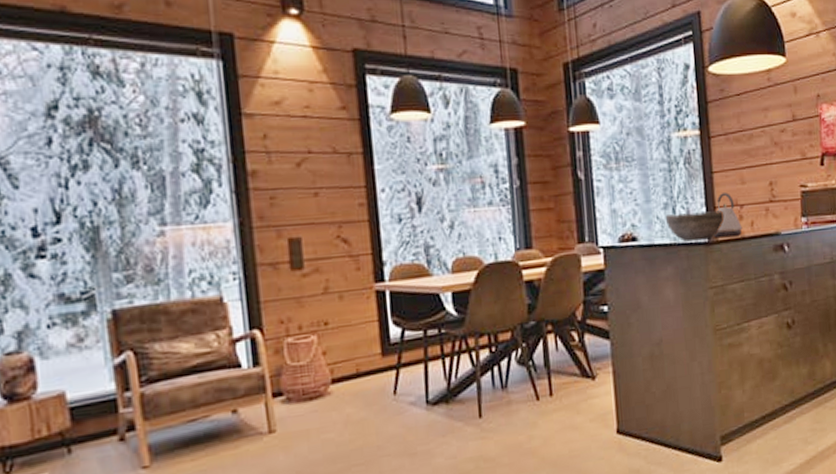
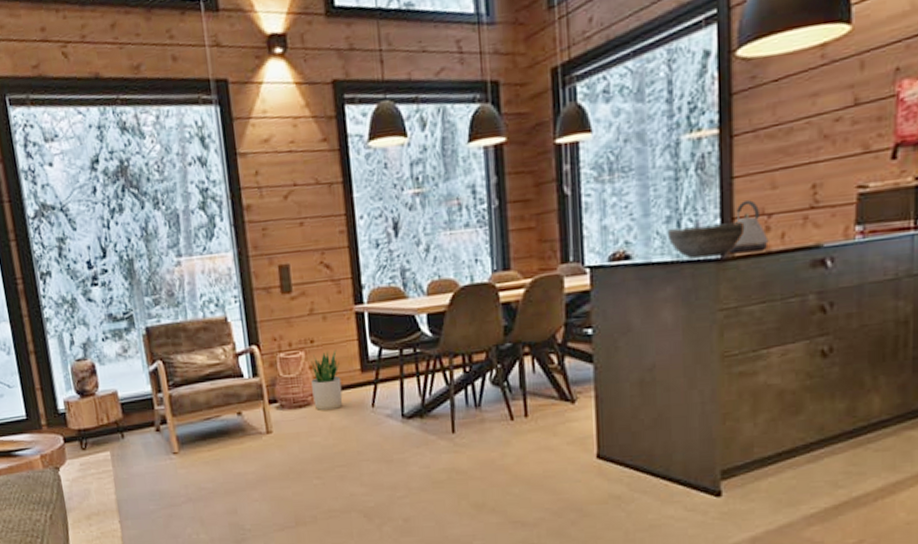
planter: none [324,331,361,403] -> present [311,348,343,411]

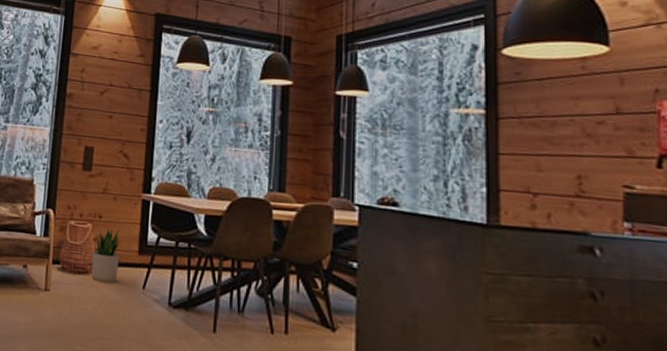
bowl: present [667,221,745,260] -> none [434,187,511,223]
kettle: present [729,200,769,254] -> none [495,176,535,227]

